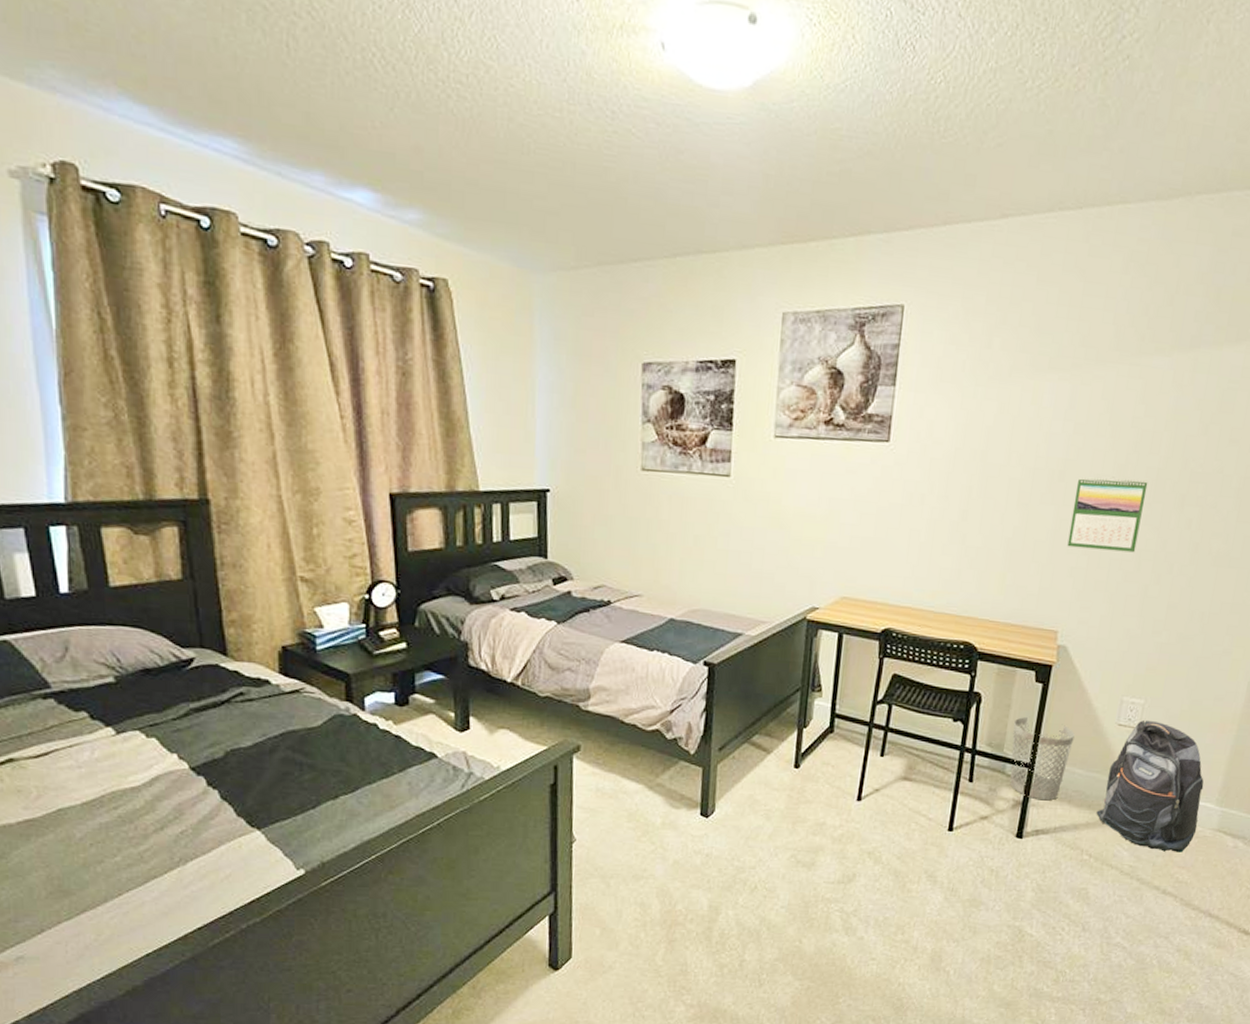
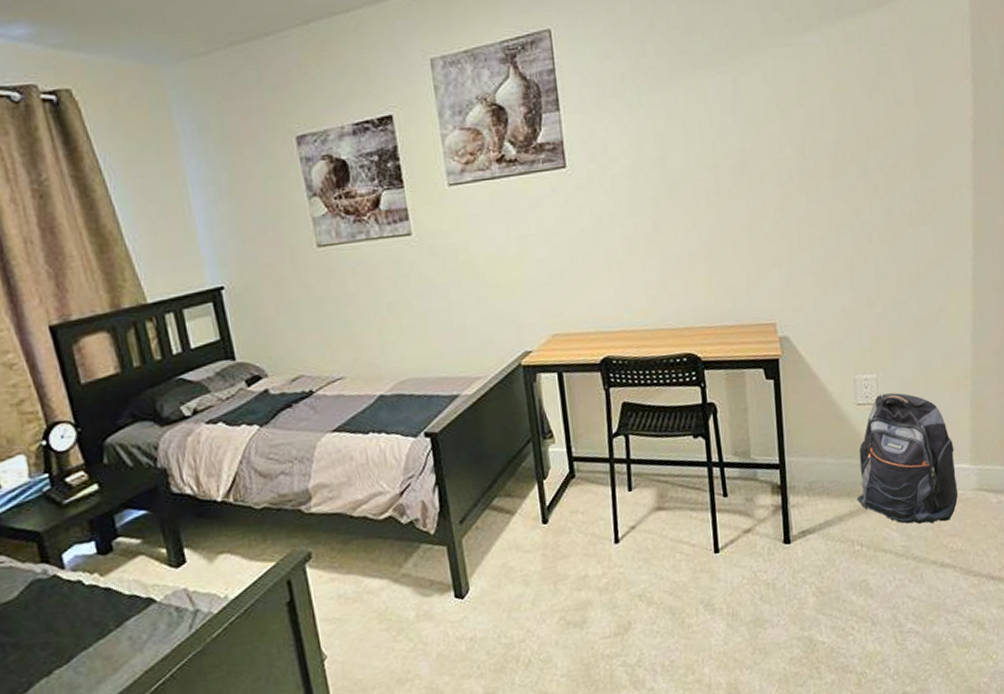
wastebasket: present [1010,716,1075,801] -> none [754,415,818,500]
calendar: present [1067,477,1148,553] -> none [760,155,832,237]

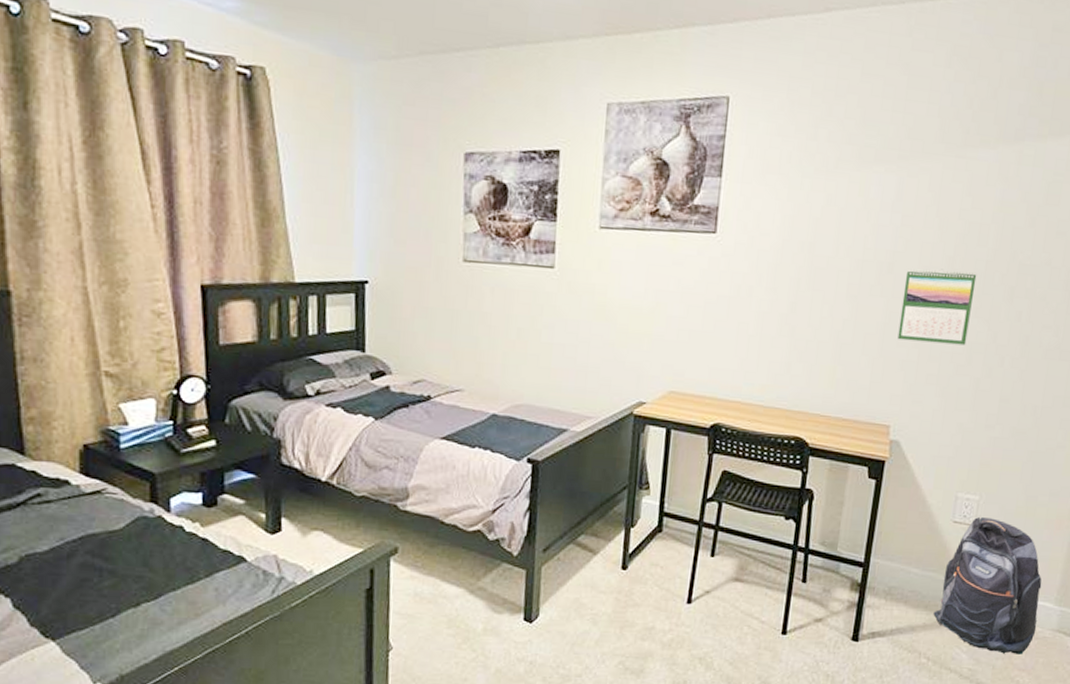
calendar: none [760,155,832,237] -> present [897,269,977,346]

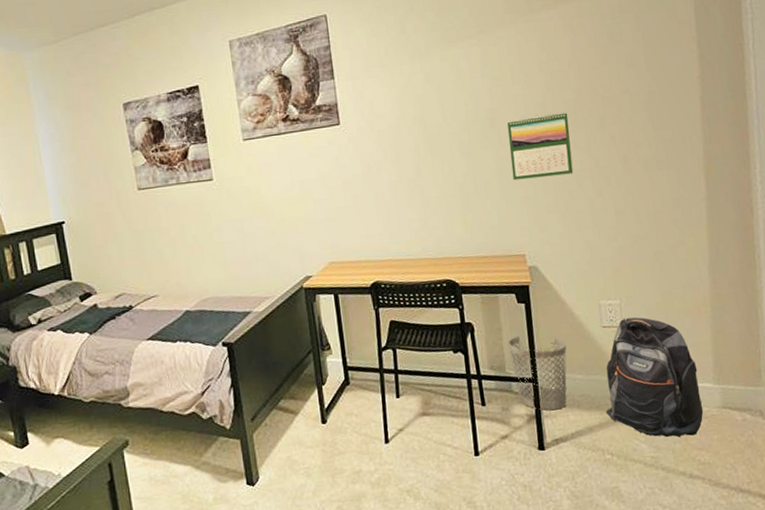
wastebasket: none [844,513,910,602] -> present [508,335,567,411]

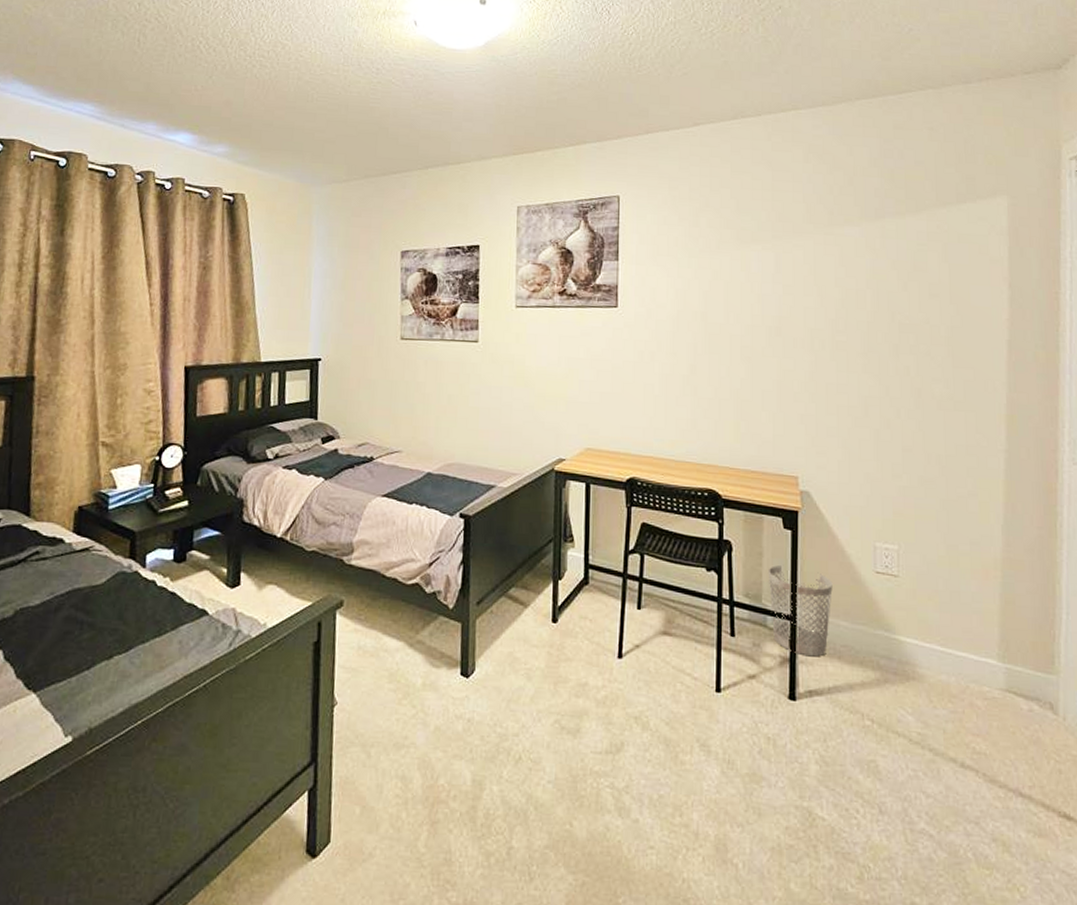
calendar: present [507,111,574,181] -> none [793,330,861,399]
backpack: present [606,317,704,437] -> none [870,566,984,717]

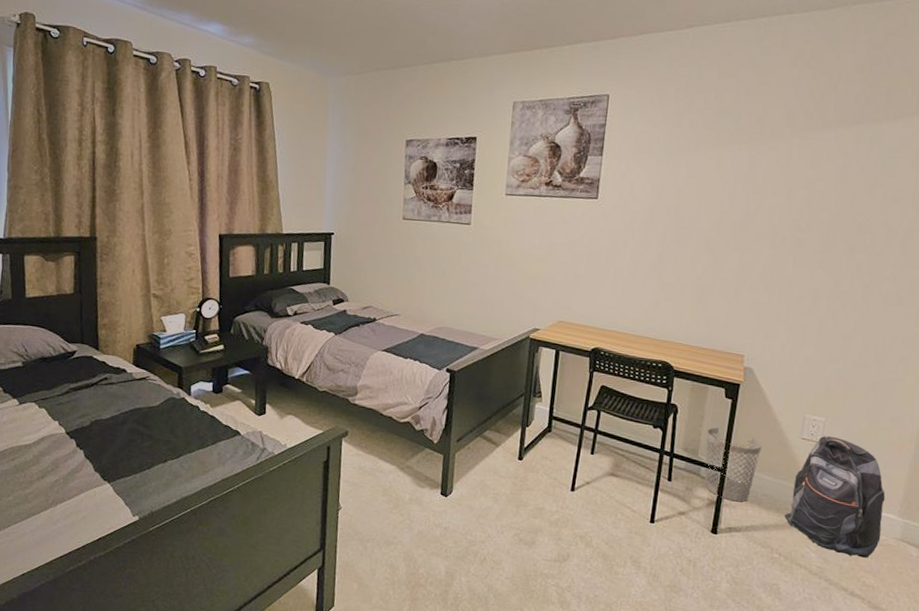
backpack: none [870,566,984,717] -> present [784,435,886,558]

